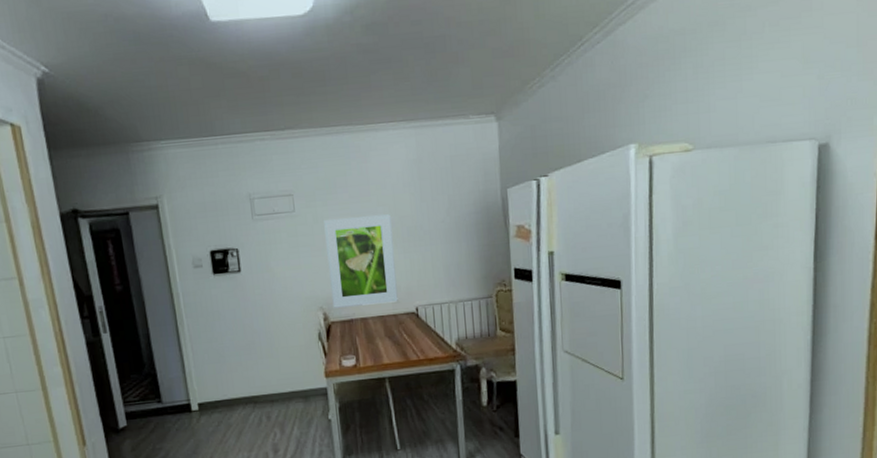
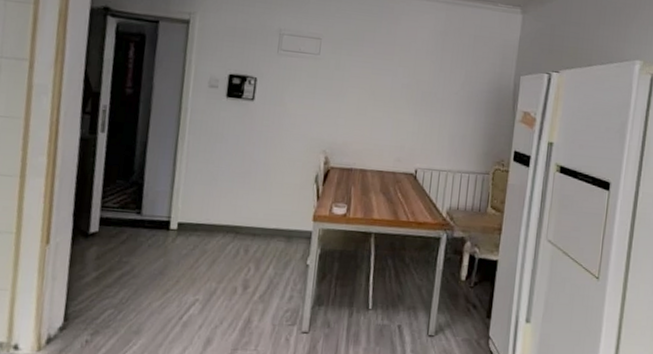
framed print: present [324,214,398,308] -> none [336,69,409,161]

